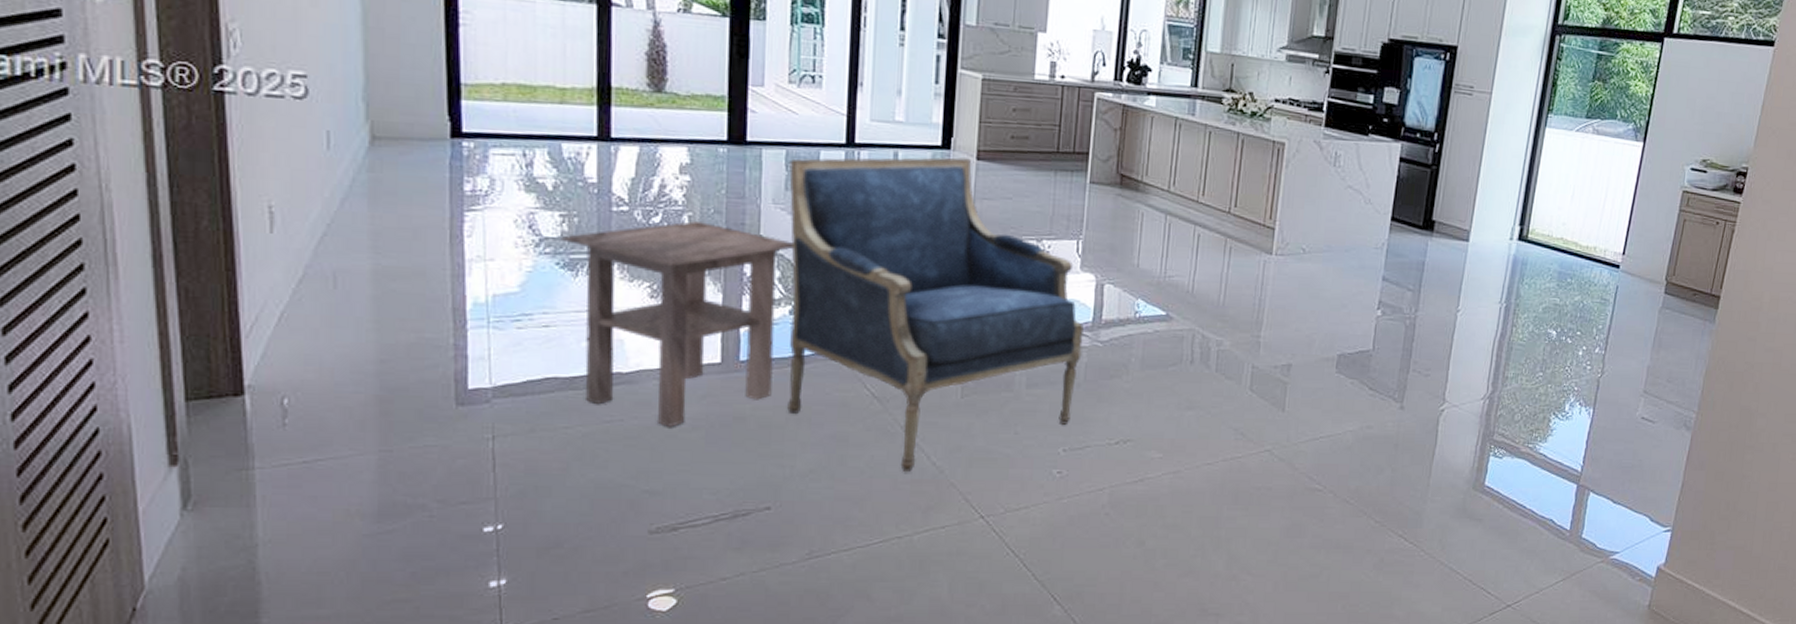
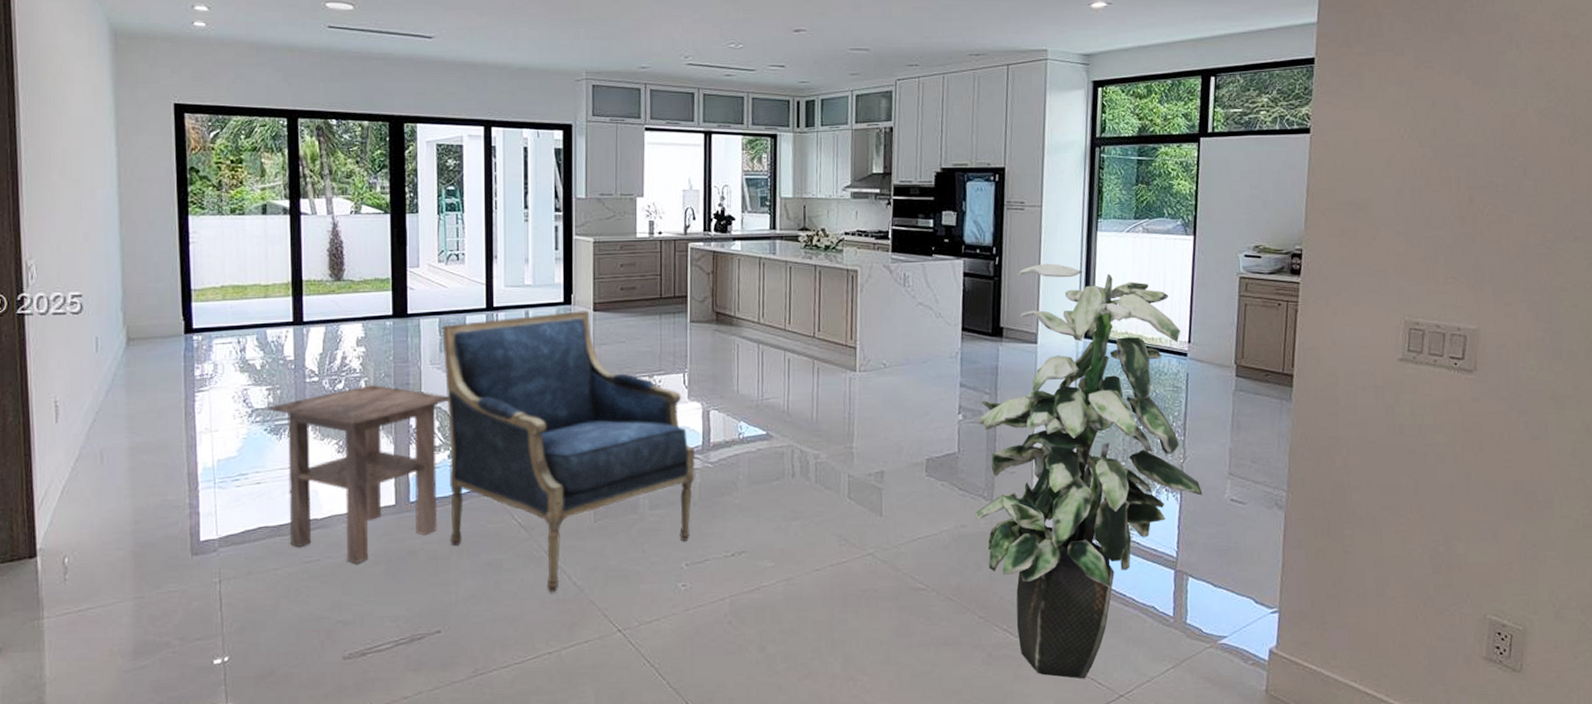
indoor plant: none [1381,156,1617,588] -> present [973,263,1203,679]

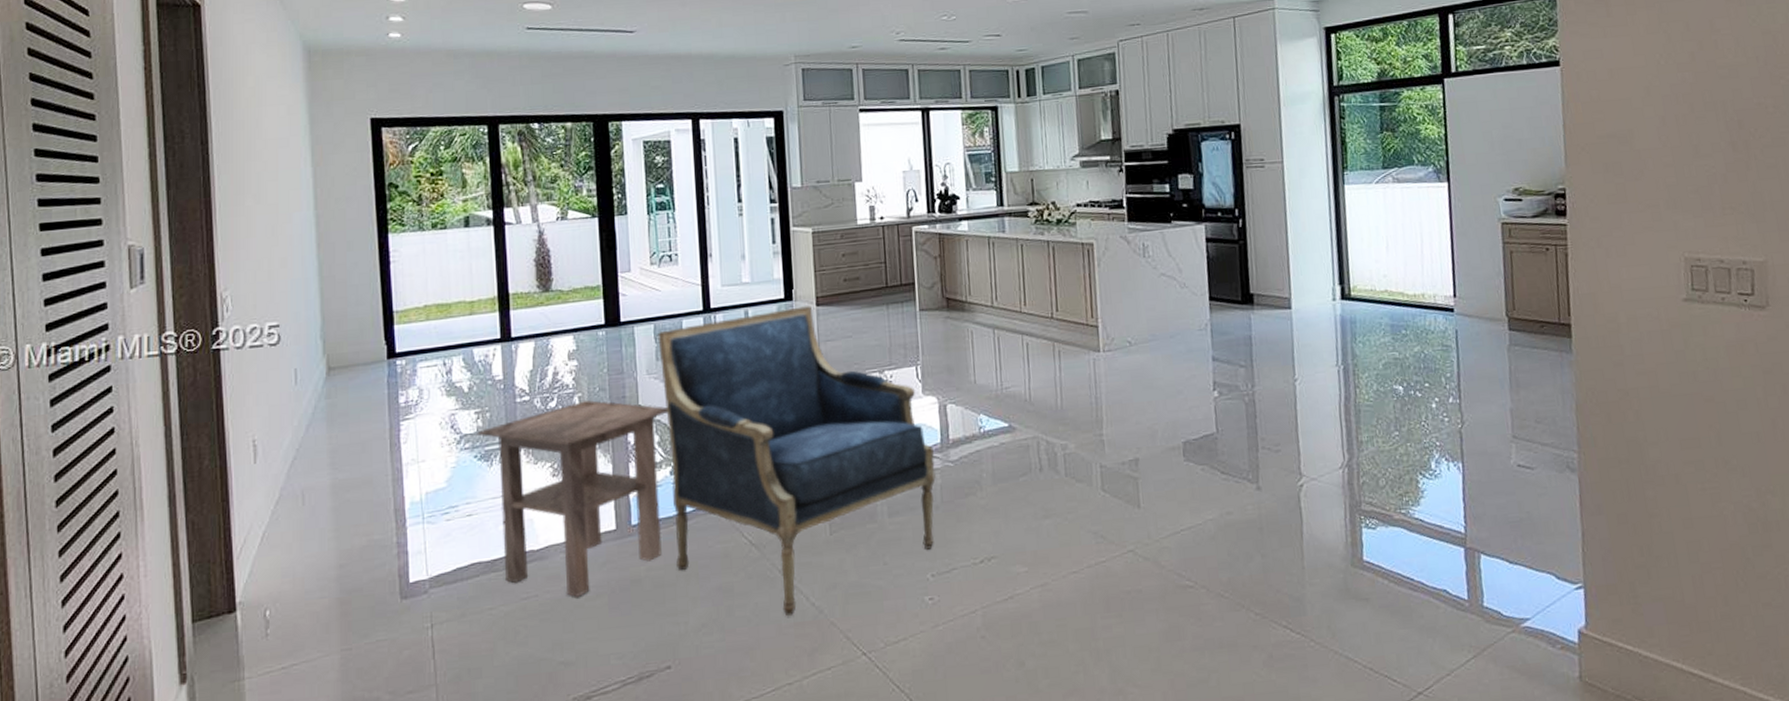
indoor plant: present [973,263,1203,679] -> none [1235,222,1487,677]

